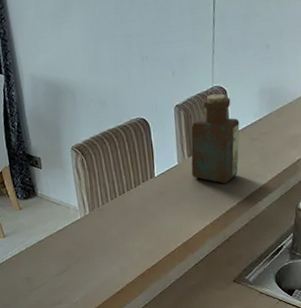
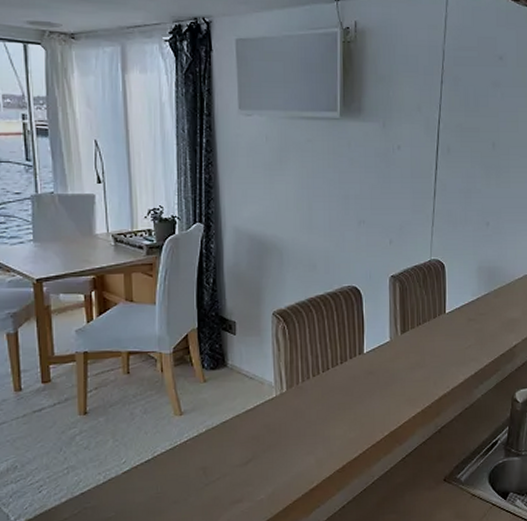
bottle: present [191,93,240,184] -> none [403,268,457,366]

